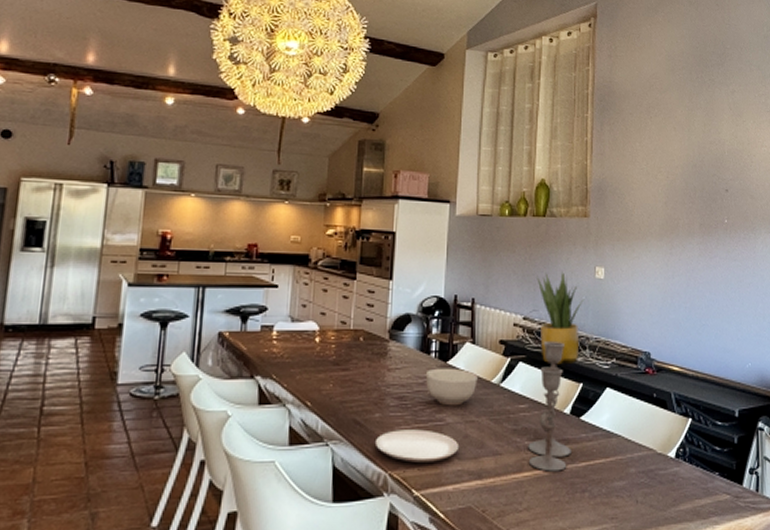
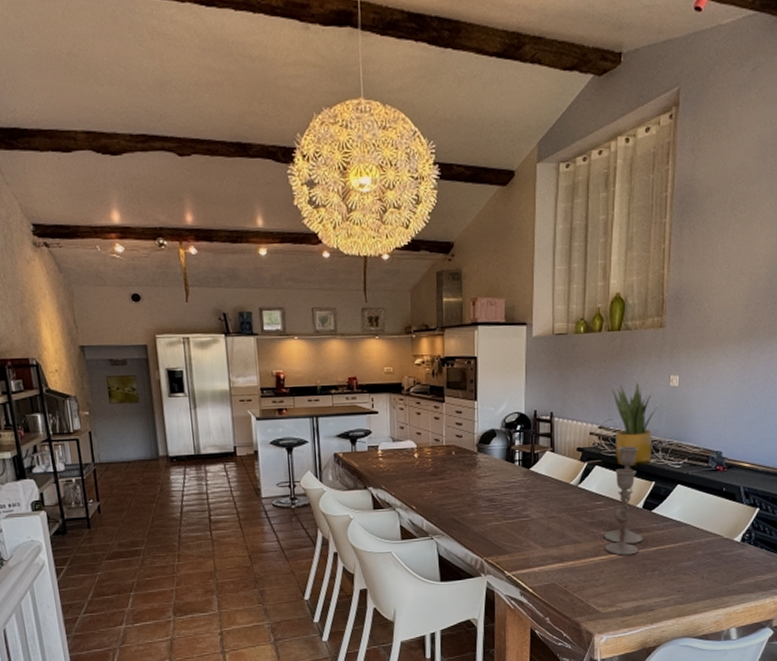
plate: present [374,429,460,464] -> none [471,524,543,551]
bowl: present [425,368,478,406] -> none [511,473,558,505]

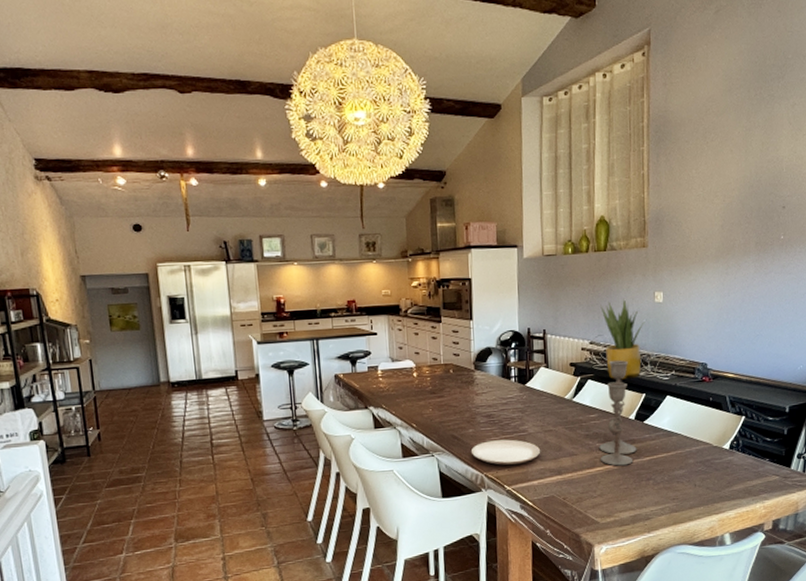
plate: none [471,524,543,551] -> present [470,439,541,466]

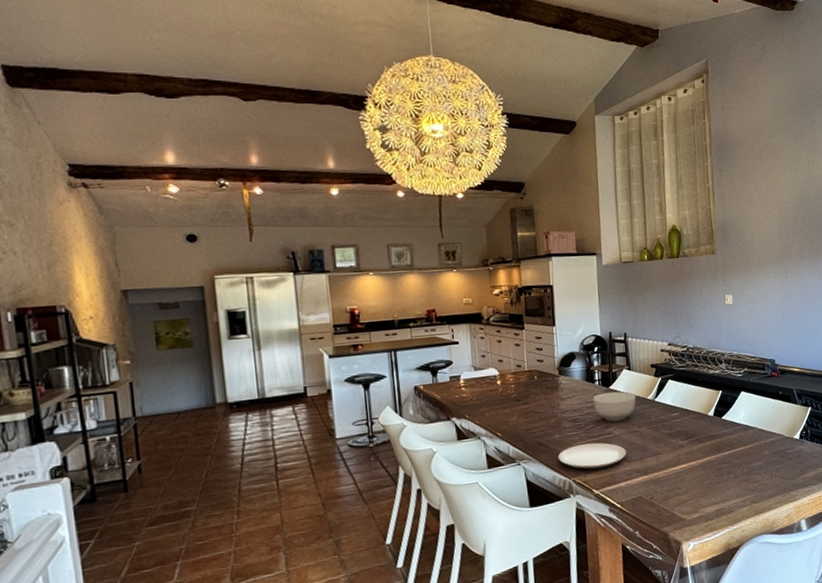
bowl: none [507,389,553,420] -> present [592,391,636,422]
candlestick: present [599,360,637,466] -> none [682,360,717,462]
planter: present [600,298,644,380] -> none [676,301,717,378]

